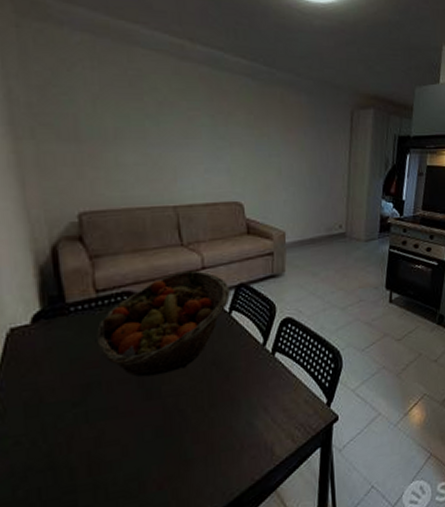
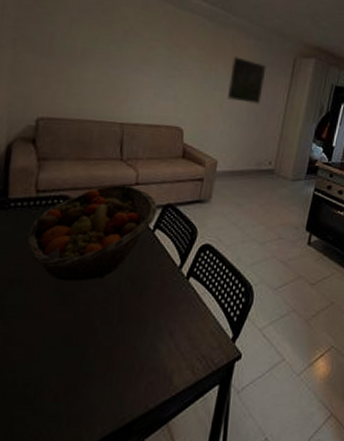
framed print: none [284,117,323,166] -> present [227,56,267,104]

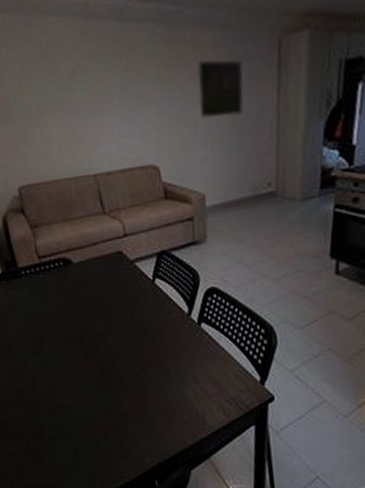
fruit basket: present [27,184,157,282] -> none [42,237,152,336]

